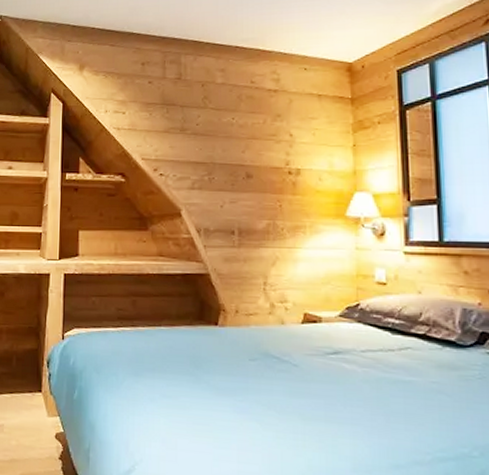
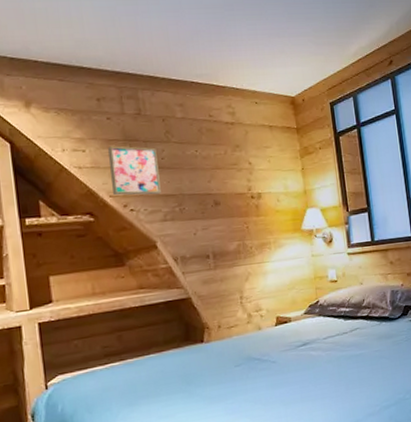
wall art: none [146,109,192,161] -> present [108,146,161,196]

